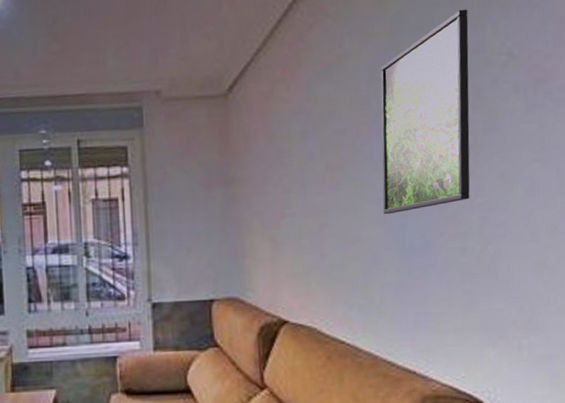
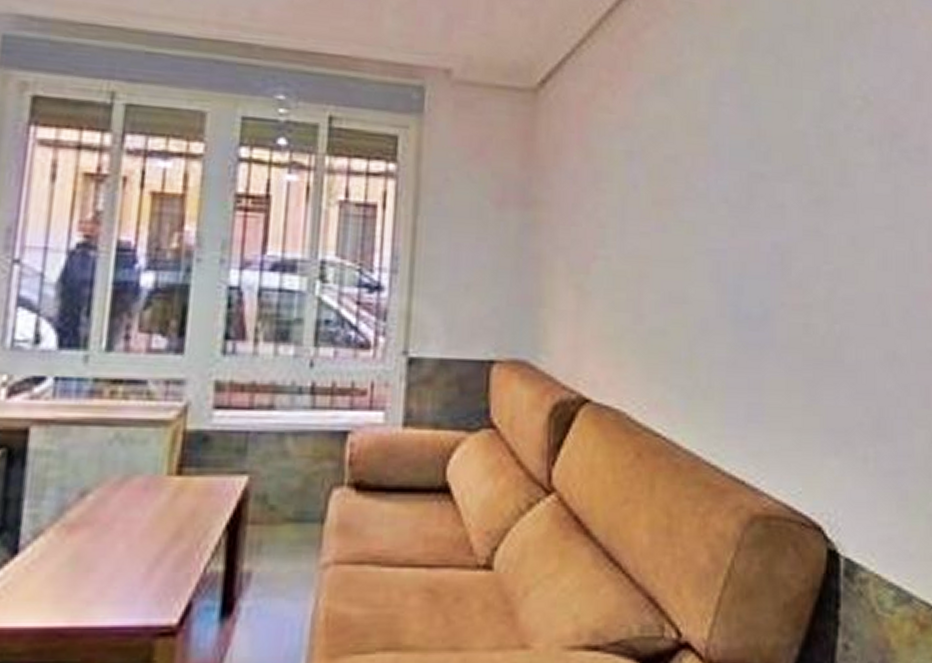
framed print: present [380,9,470,215] -> none [718,38,823,272]

